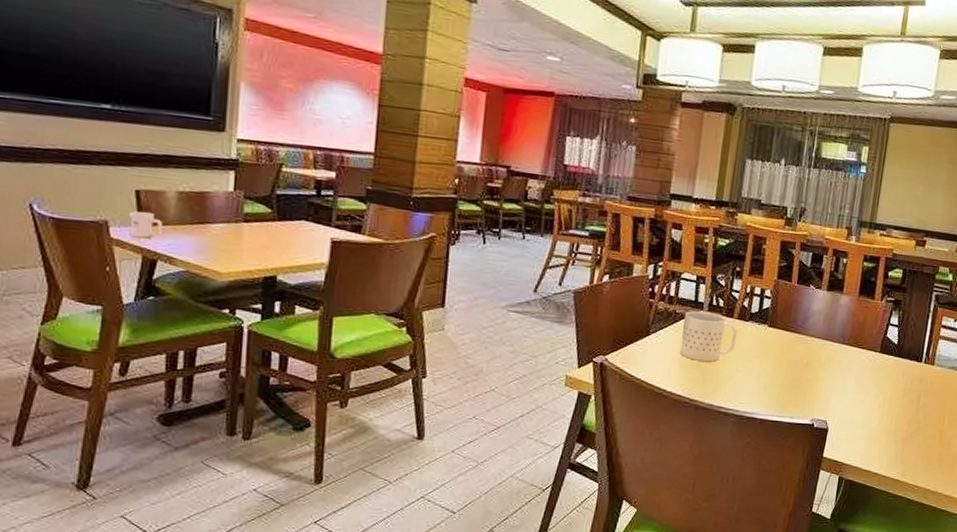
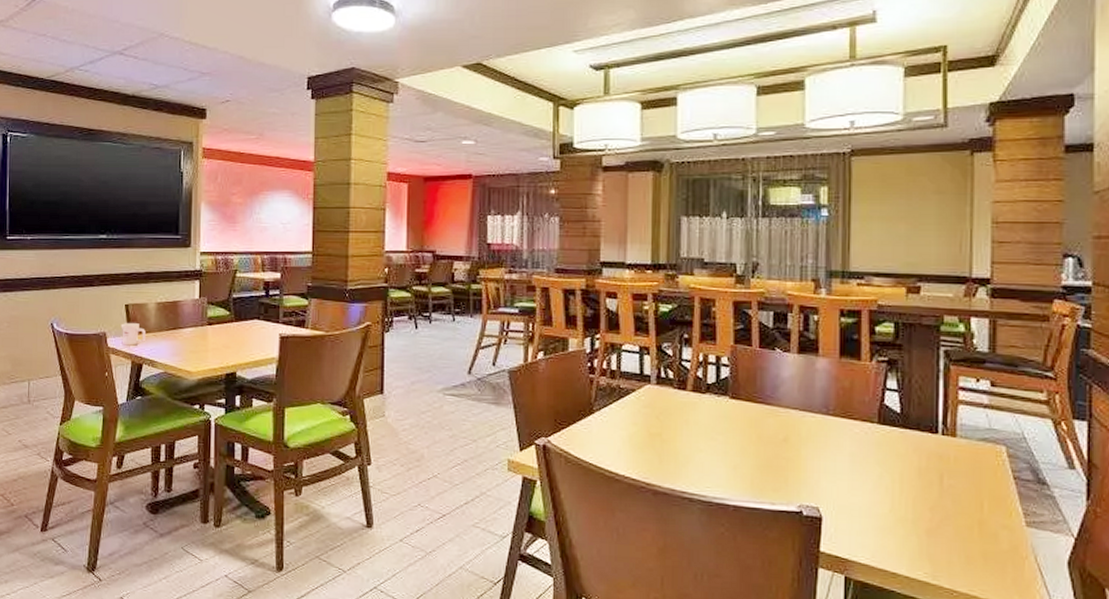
mug: present [679,310,737,362] -> none [629,384,693,441]

